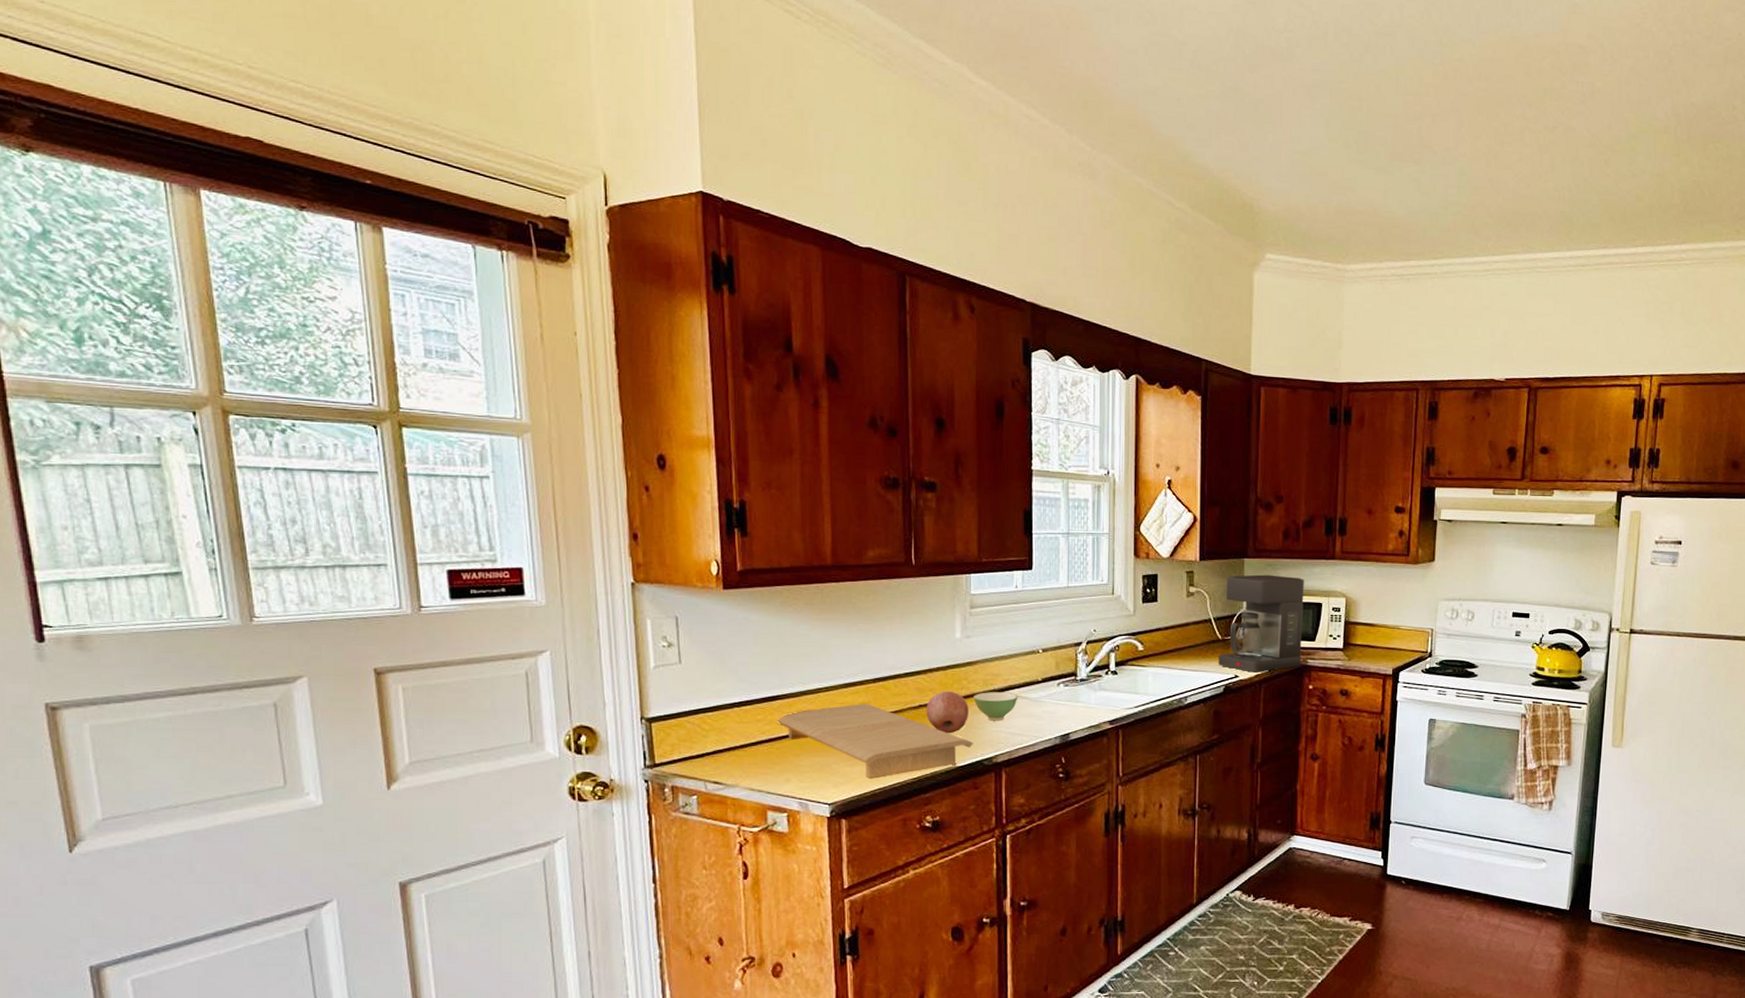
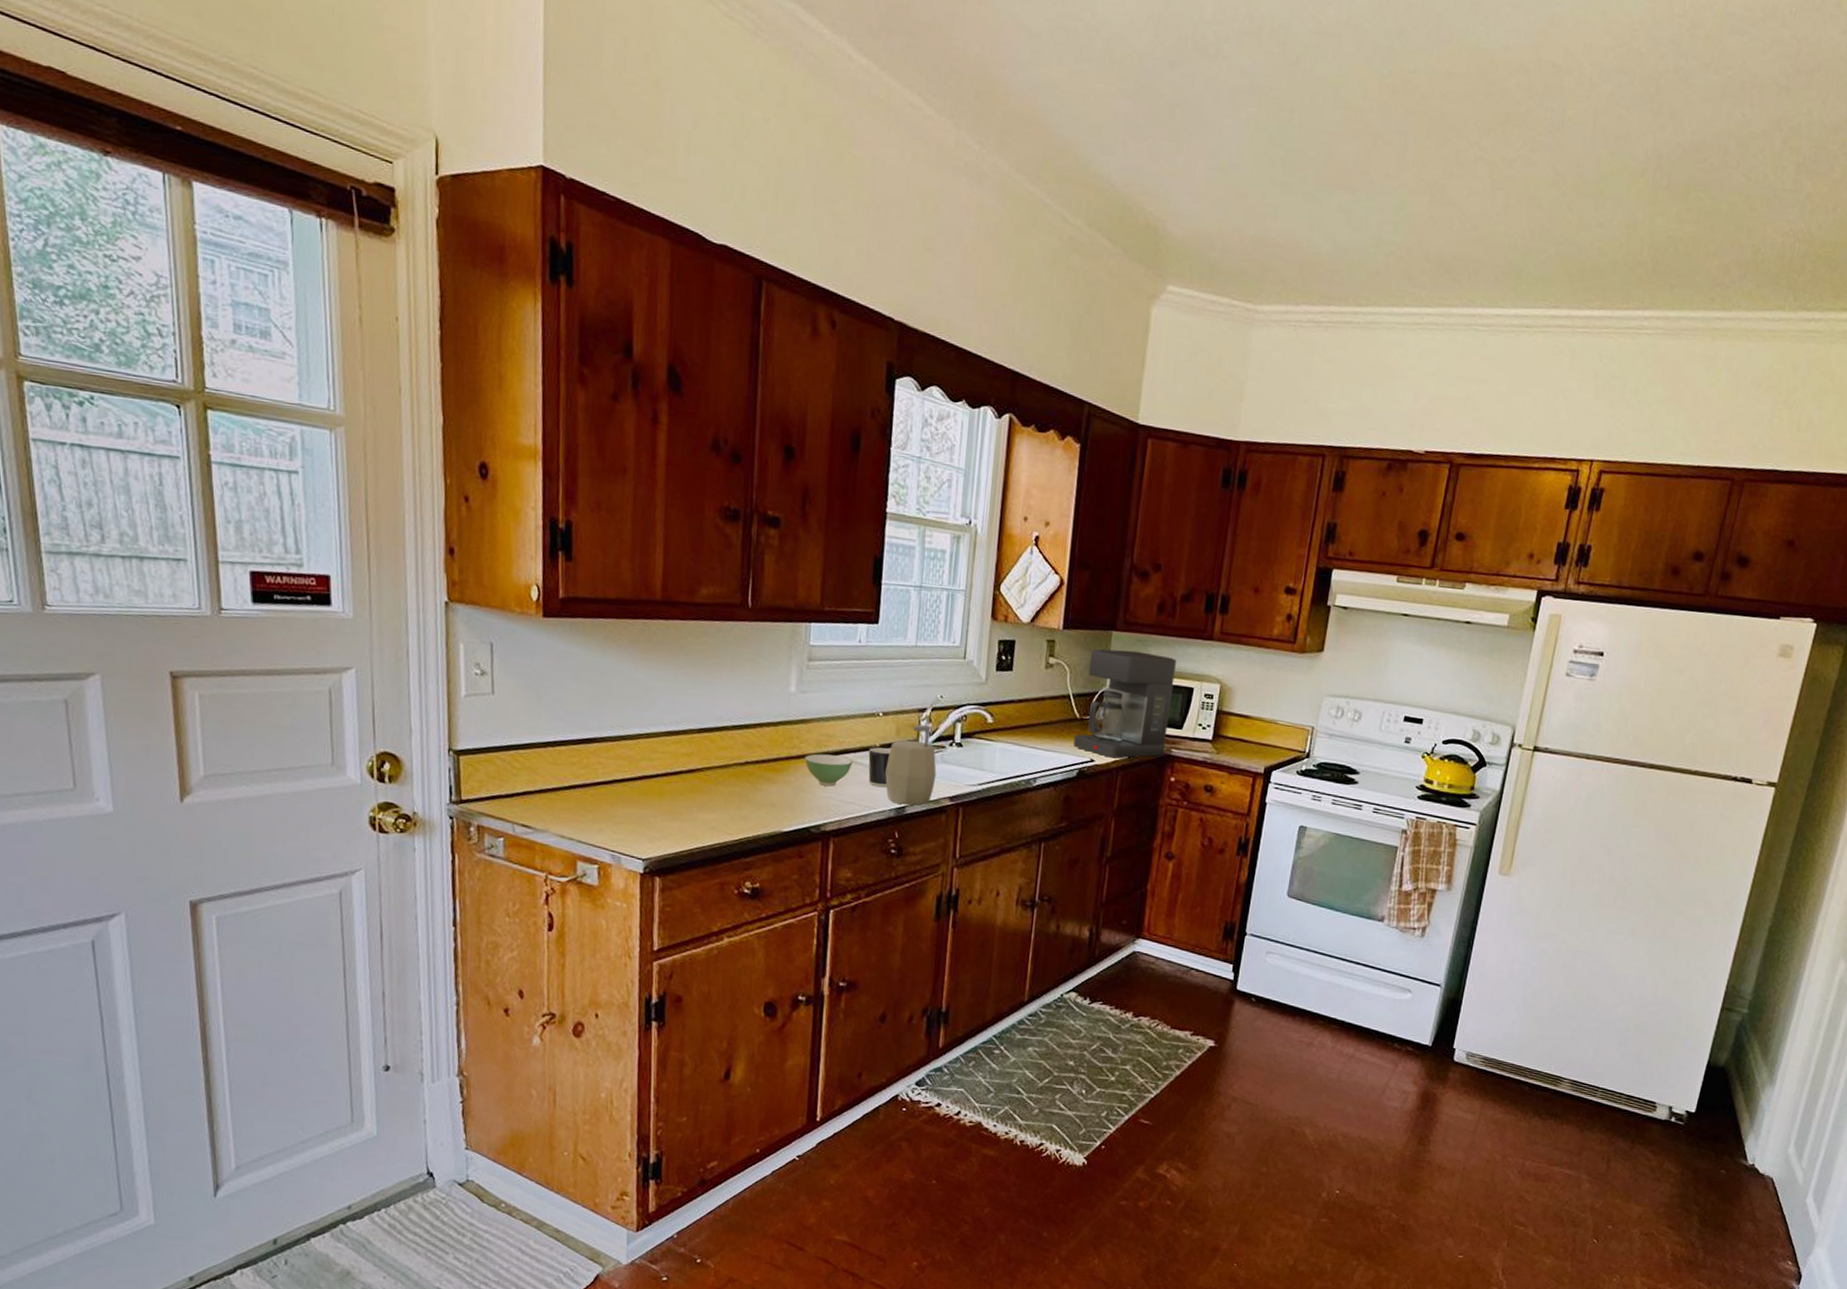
cutting board: present [778,704,973,779] -> none [593,754,801,837]
fruit: present [926,691,969,734] -> none [752,749,799,796]
mug: none [1032,681,1053,718] -> present [868,747,892,788]
soap dispenser: none [1049,657,1095,732] -> present [885,724,937,806]

